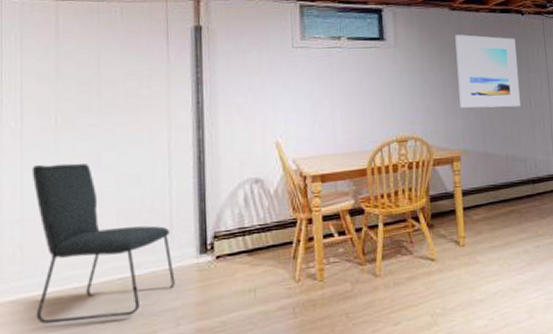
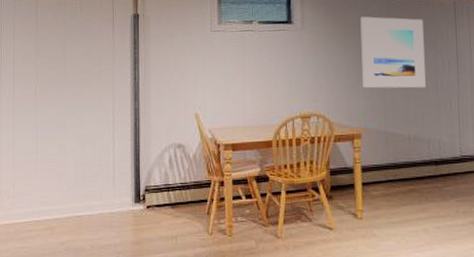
chair: present [31,163,175,324] -> none [20,124,116,245]

